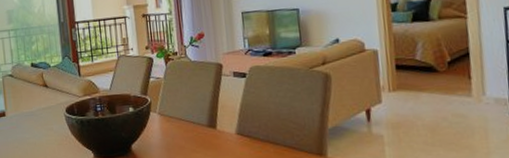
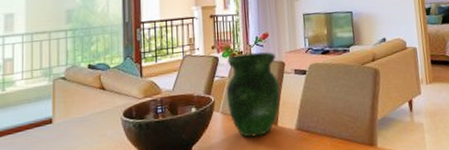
vase: none [161,52,219,139] -> present [226,51,281,138]

